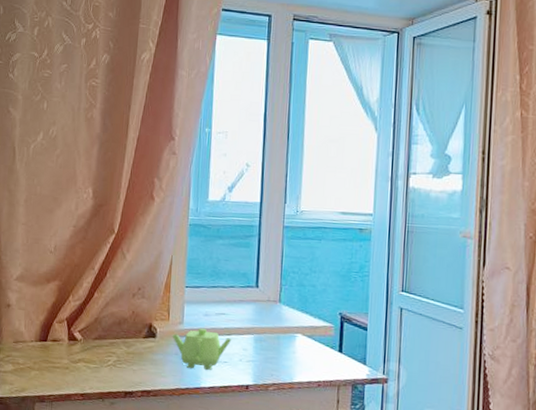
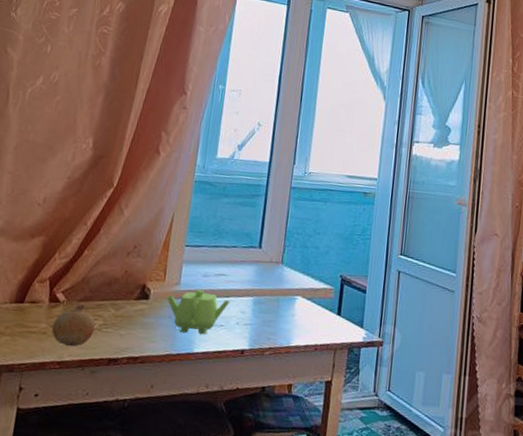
fruit: none [73,342,111,381] -> present [51,304,96,347]

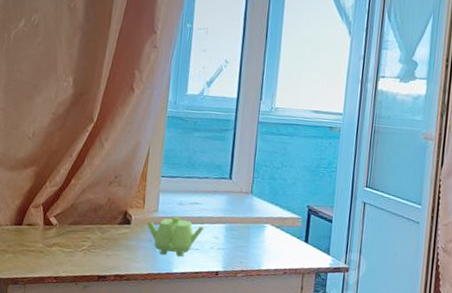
fruit: present [51,304,96,347] -> none [47,227,85,264]

